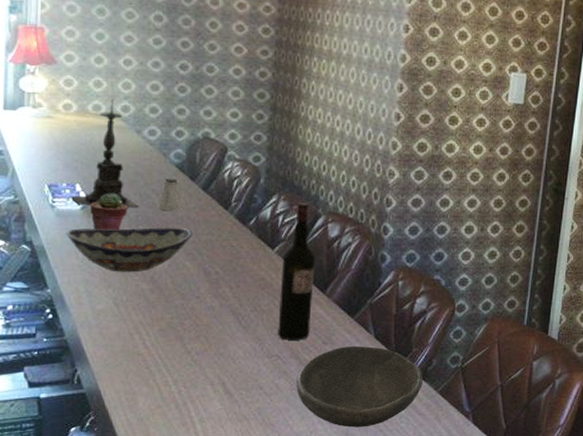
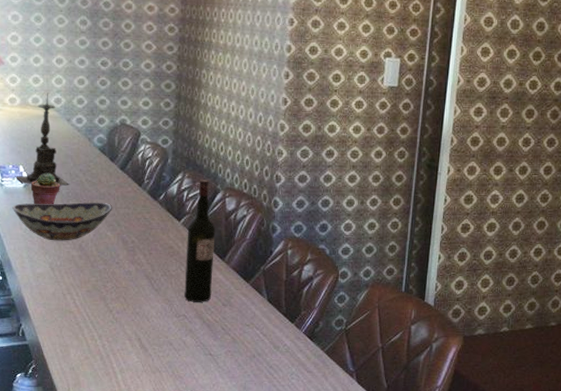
saltshaker: present [158,177,182,212] -> none [84,159,104,189]
bowl: present [296,346,423,427] -> none [201,308,311,382]

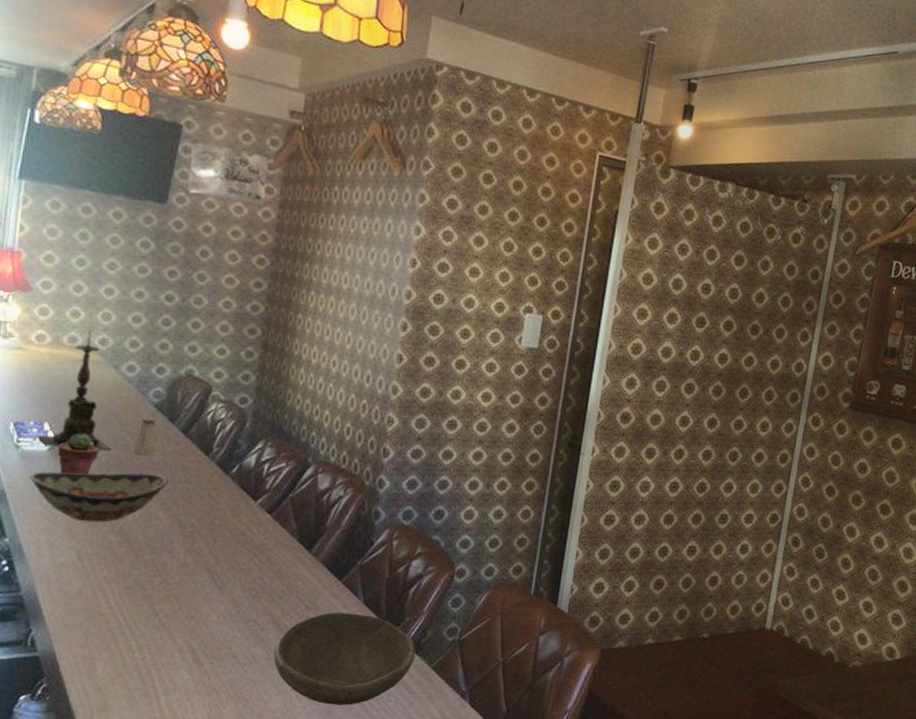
saltshaker: none [84,159,104,189] -> present [132,418,159,456]
wine bottle: present [184,180,215,302] -> none [256,450,303,604]
bowl: none [201,308,311,382] -> present [274,612,416,706]

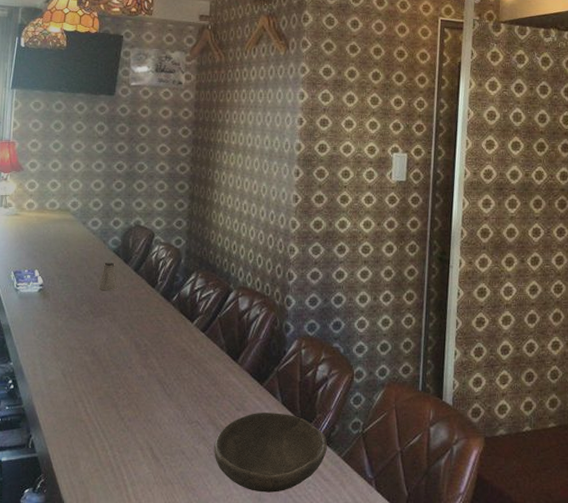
decorative bowl: present [29,471,169,523] -> none [26,306,126,346]
candle holder: present [37,330,111,451] -> none [30,197,83,289]
potted succulent: present [57,434,99,475] -> none [45,277,74,309]

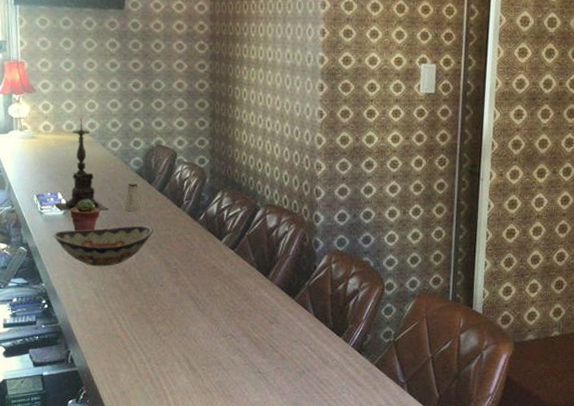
decorative bowl: none [26,306,126,346] -> present [53,226,154,267]
candle holder: none [30,197,83,289] -> present [54,118,108,211]
potted succulent: none [45,277,74,309] -> present [70,199,100,231]
bowl: present [214,413,327,493] -> none [249,324,360,398]

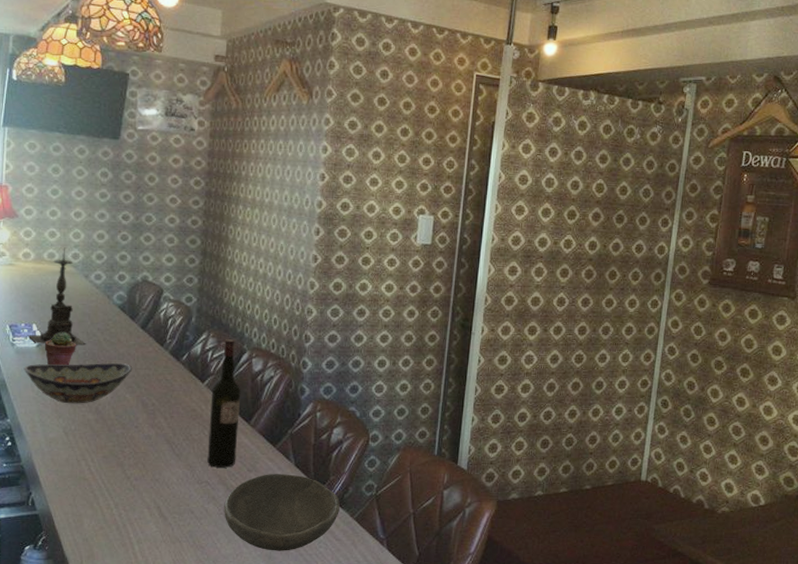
saltshaker: present [123,182,144,212] -> none [102,317,124,348]
wine bottle: none [229,197,258,321] -> present [207,339,241,468]
bowl: none [249,324,360,398] -> present [224,474,340,551]

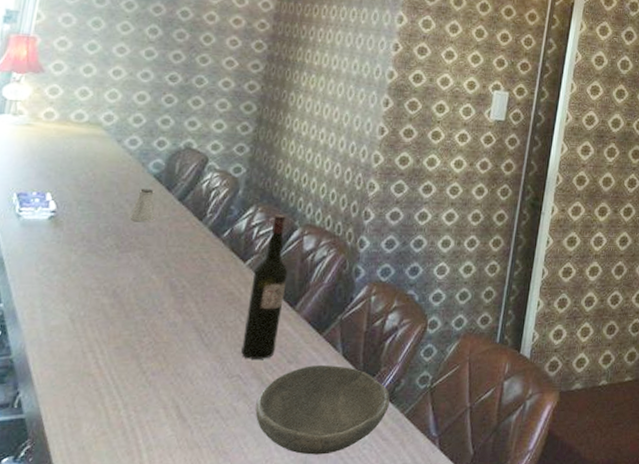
decorative bowl: present [23,363,133,404] -> none [28,239,163,286]
candle holder: present [27,247,86,345] -> none [38,108,109,218]
potted succulent: present [44,332,76,366] -> none [57,203,98,242]
saltshaker: none [102,317,124,348] -> present [129,187,156,222]

